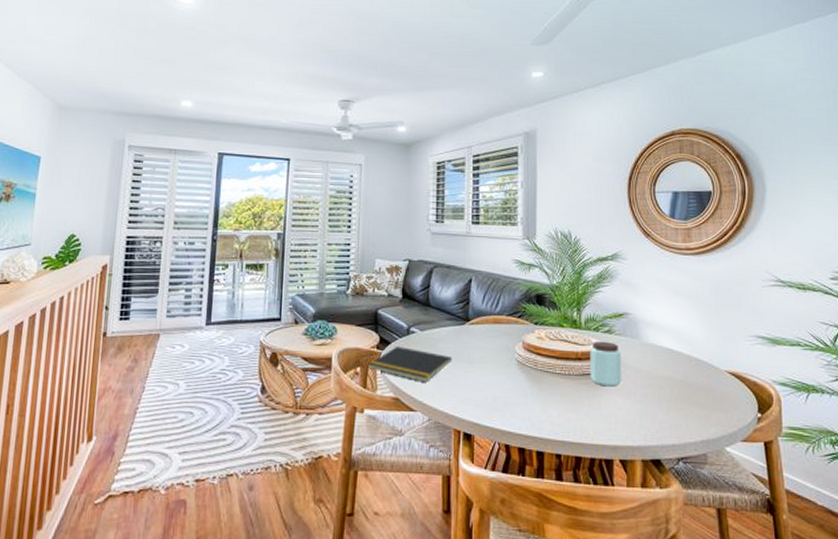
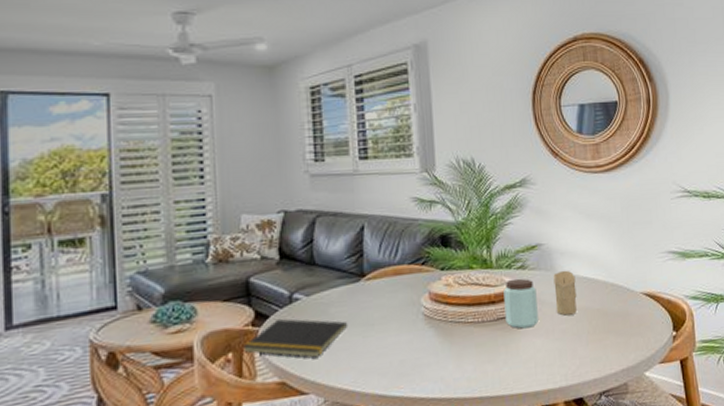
candle: none [638,339,660,381] -> present [553,270,577,316]

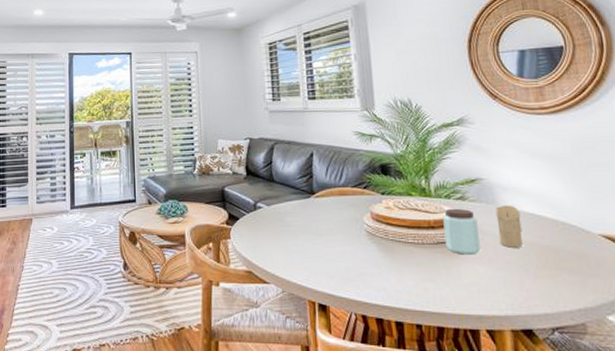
notepad: present [242,318,348,358] -> none [219,221,301,255]

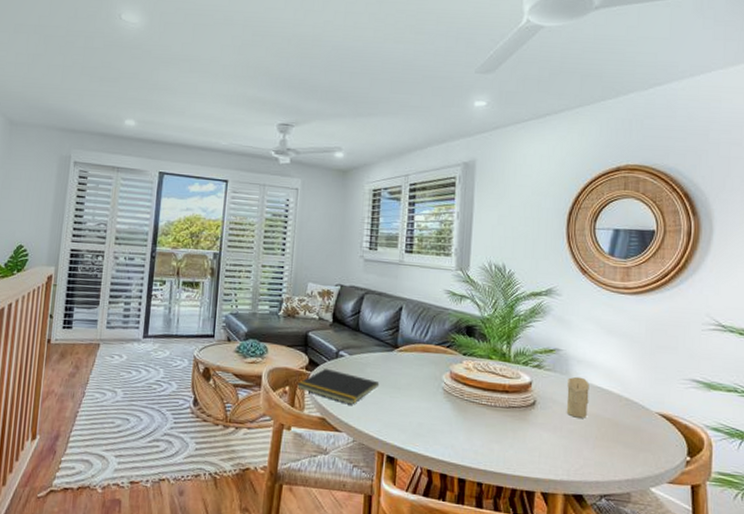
notepad: none [219,221,301,255] -> present [296,368,380,405]
peanut butter: present [443,208,480,255] -> none [516,375,549,421]

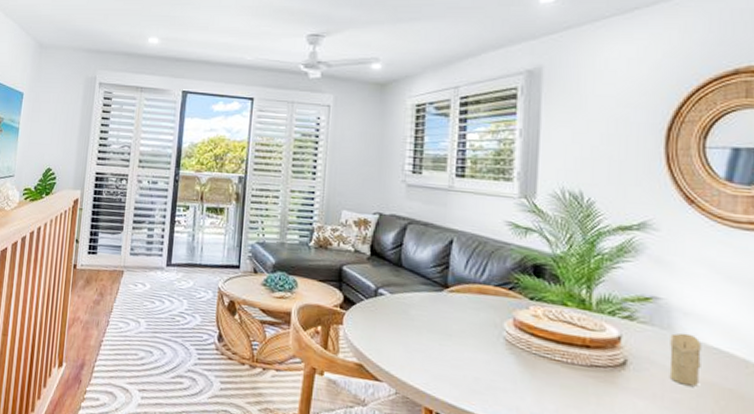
notepad: present [296,368,380,405] -> none [329,307,427,351]

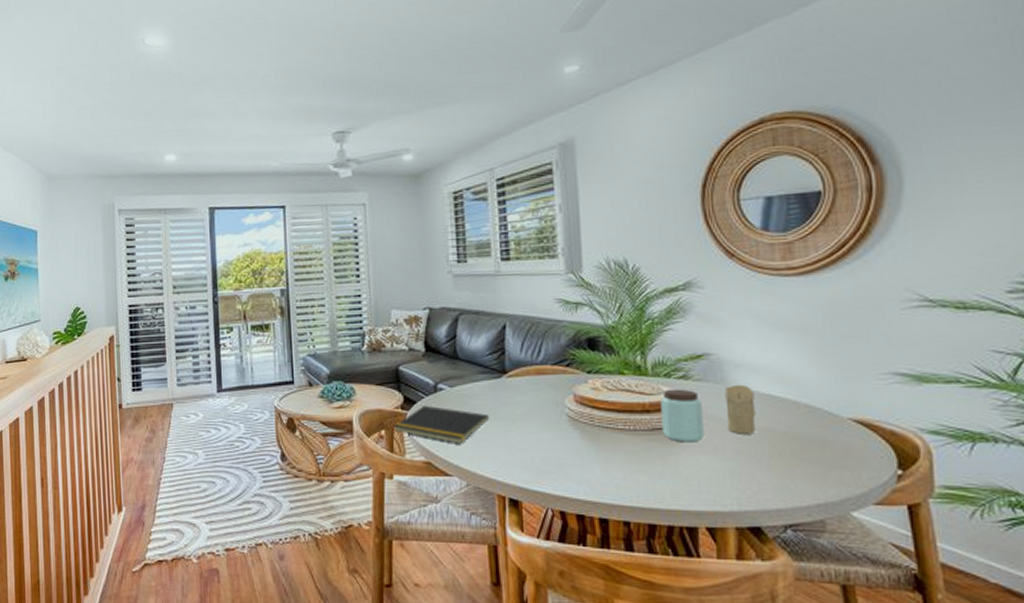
notepad: none [329,307,427,351] -> present [393,405,490,444]
peanut butter: none [601,327,645,386] -> present [660,388,704,443]

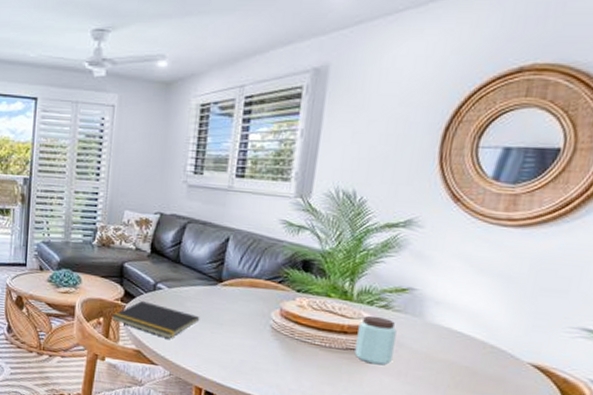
candle: present [725,384,756,434] -> none [414,319,448,365]

